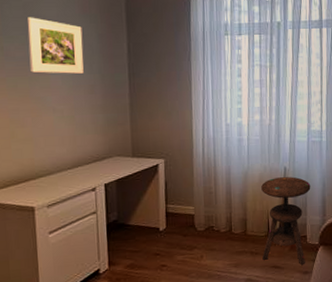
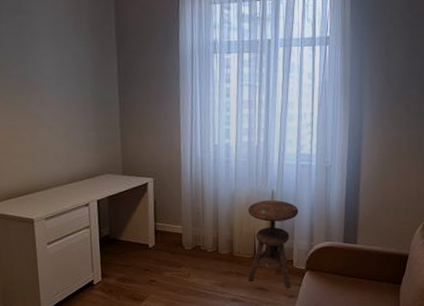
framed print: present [27,17,84,74] -> none [22,35,76,92]

